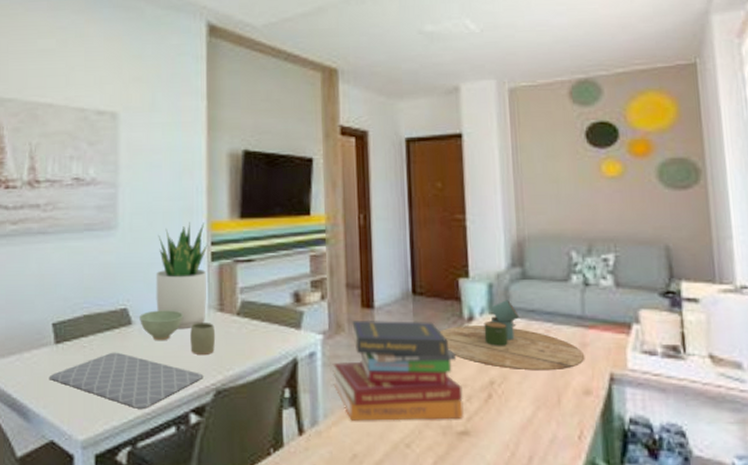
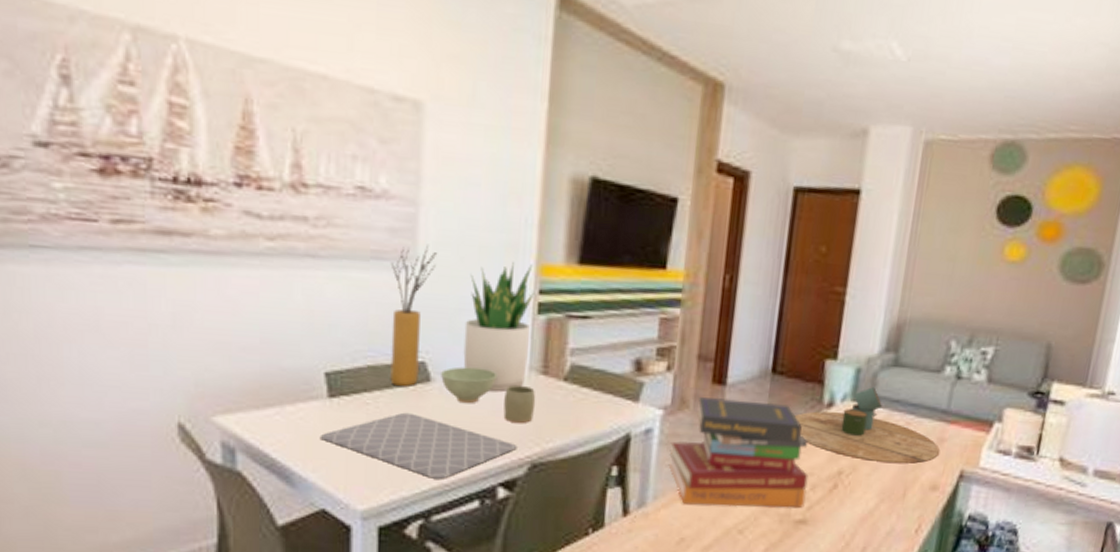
vase: none [98,216,133,330] -> present [390,245,438,387]

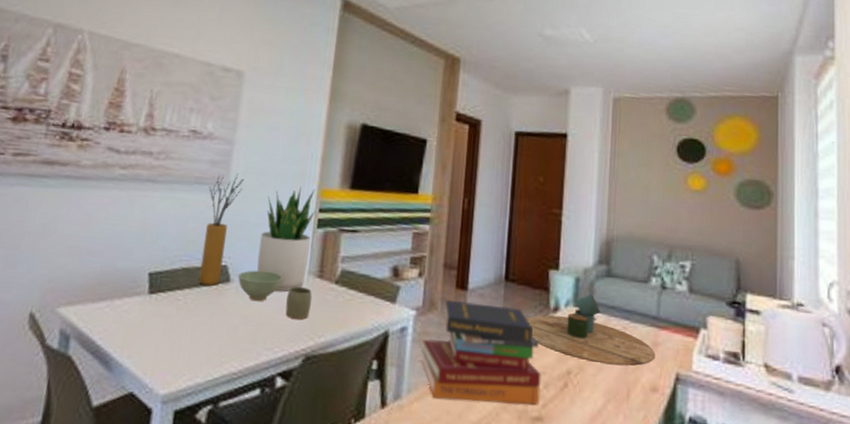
placemat: present [319,412,517,479] -> none [137,307,295,368]

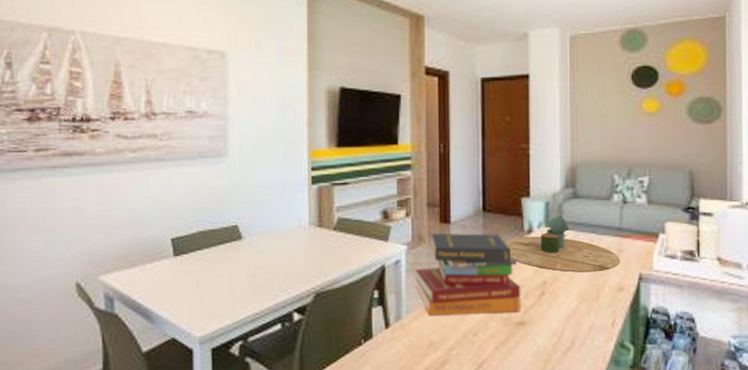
vase: present [198,174,245,286] -> none [211,145,242,244]
bowl: present [237,270,283,302] -> none [248,226,288,253]
planter: present [257,186,316,292] -> none [263,150,309,242]
mug: present [285,286,313,320] -> none [293,236,316,264]

